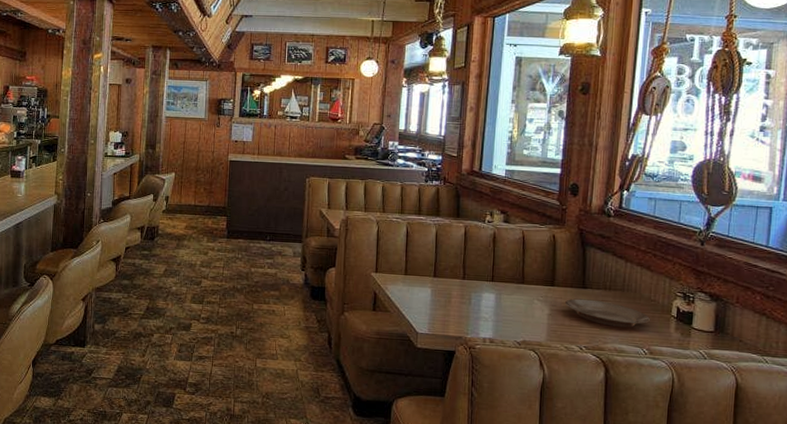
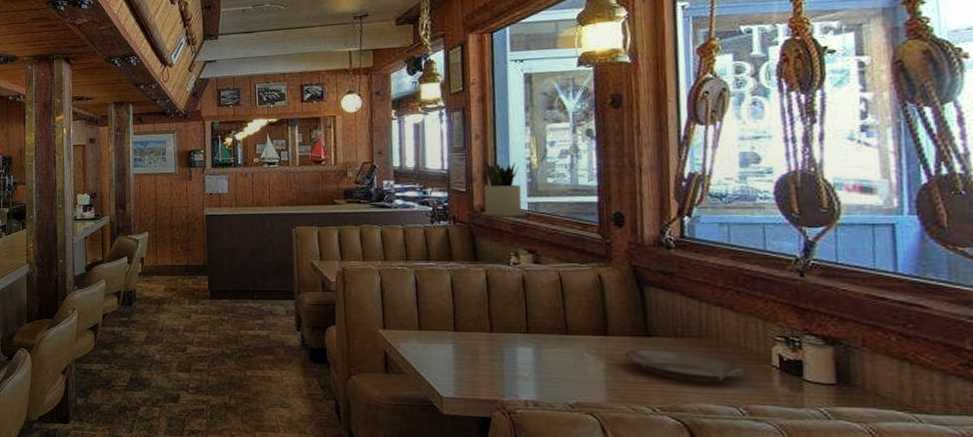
planter: none [466,132,502,183] -> present [480,161,525,219]

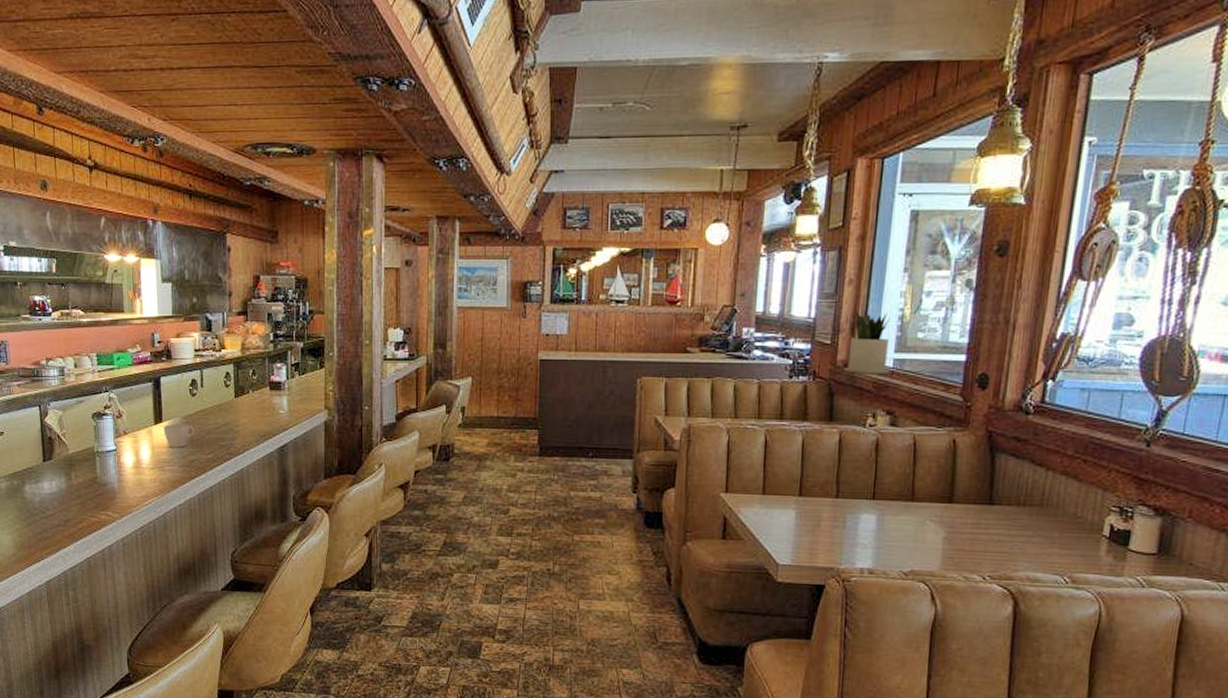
plate: present [624,349,745,384] -> none [965,517,1076,552]

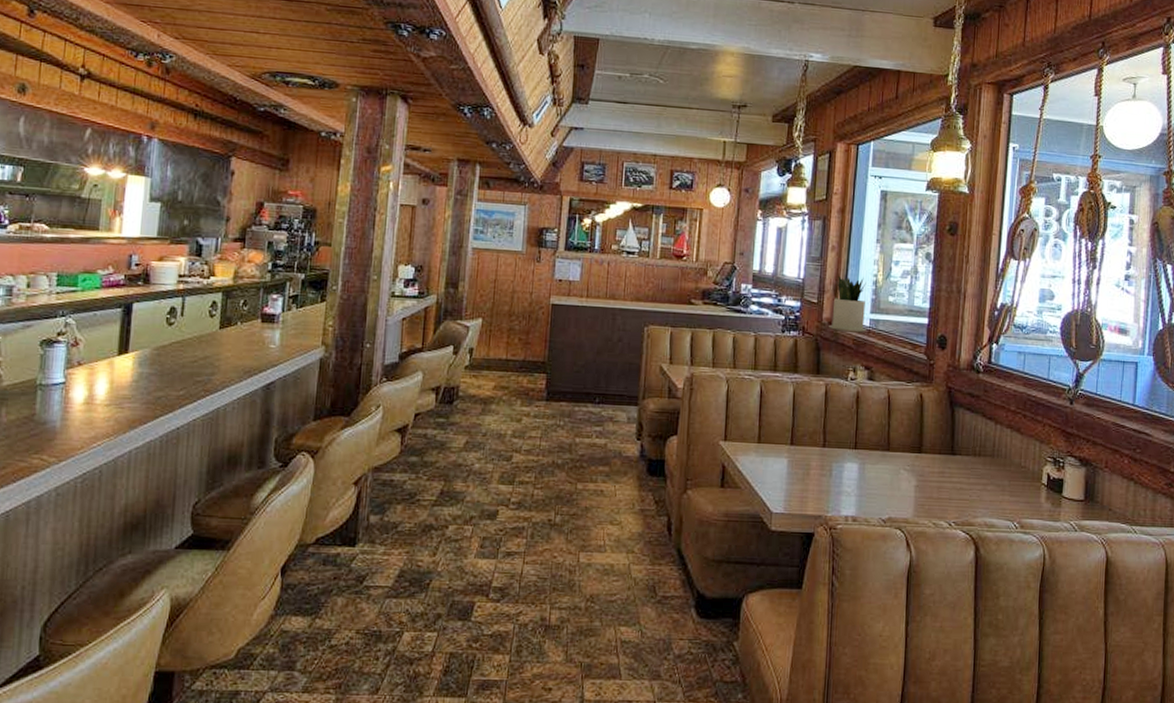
cup: present [163,423,195,448] -> none [128,355,167,382]

